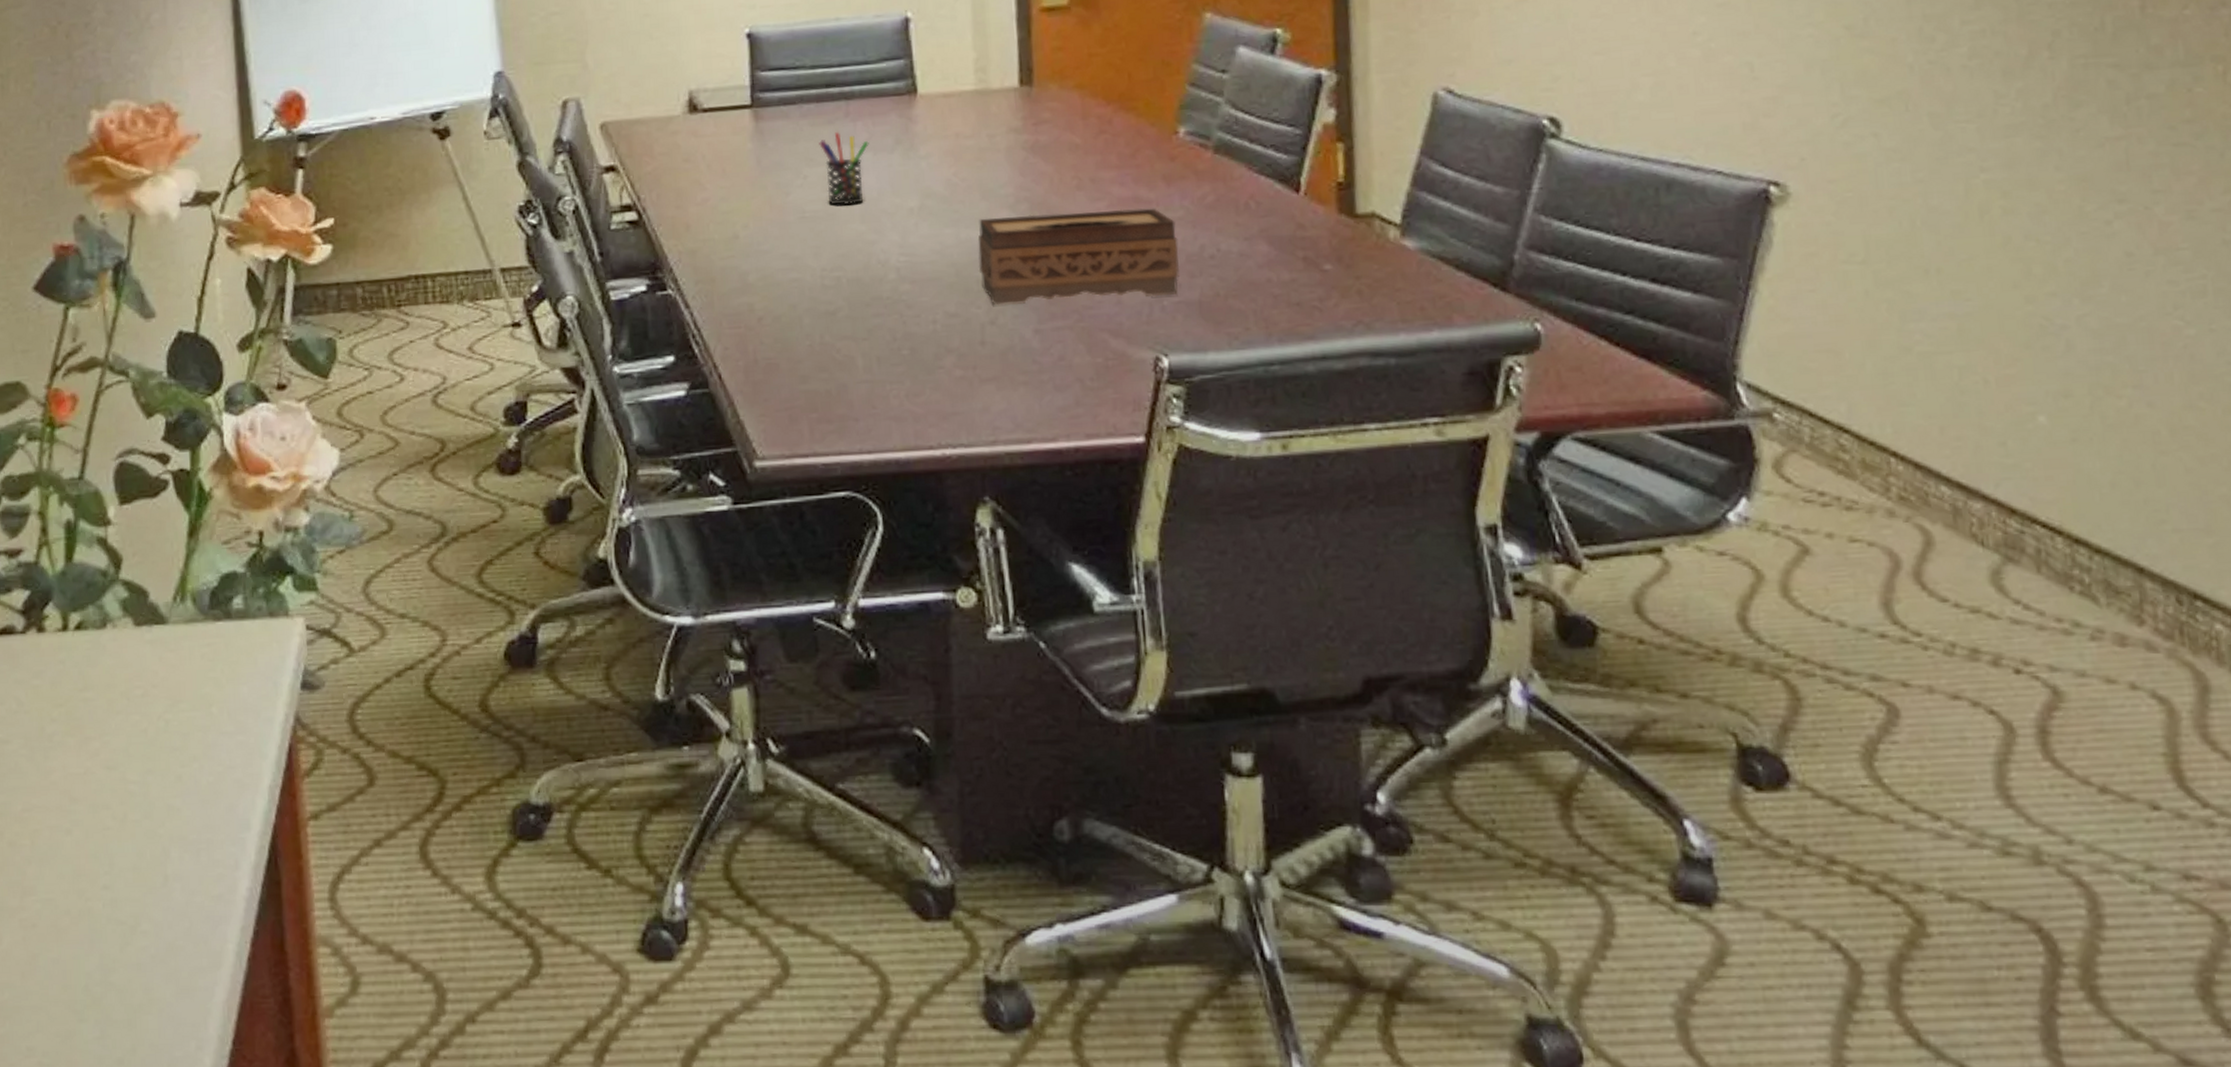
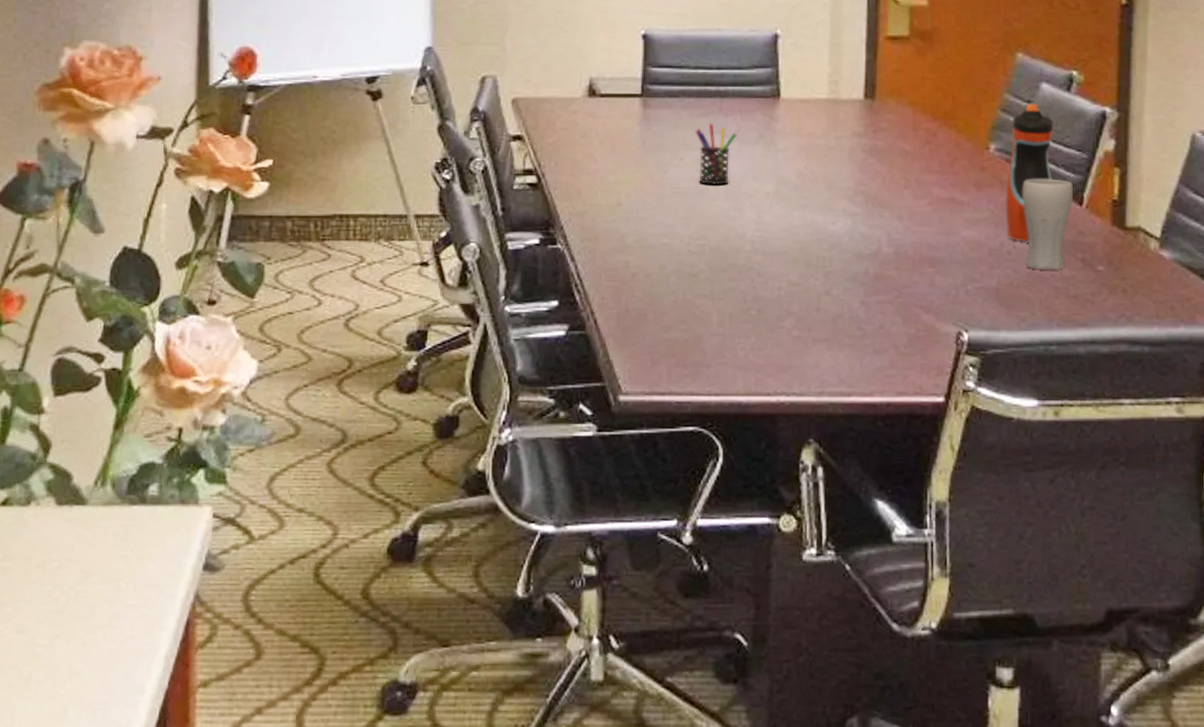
tissue box: present [977,208,1180,306] -> none [819,205,983,282]
water bottle: none [1202,73,1259,242] -> present [1005,104,1054,241]
drinking glass: none [1223,163,1287,275] -> present [1022,178,1073,271]

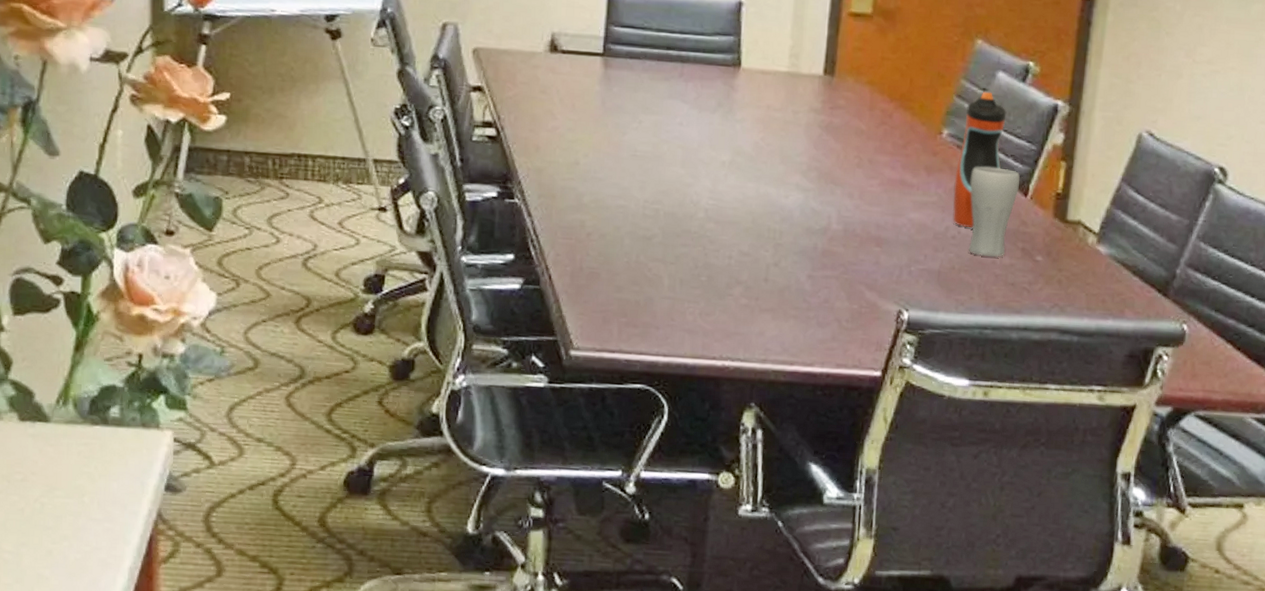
pen holder: present [695,123,737,186] -> none [655,87,696,152]

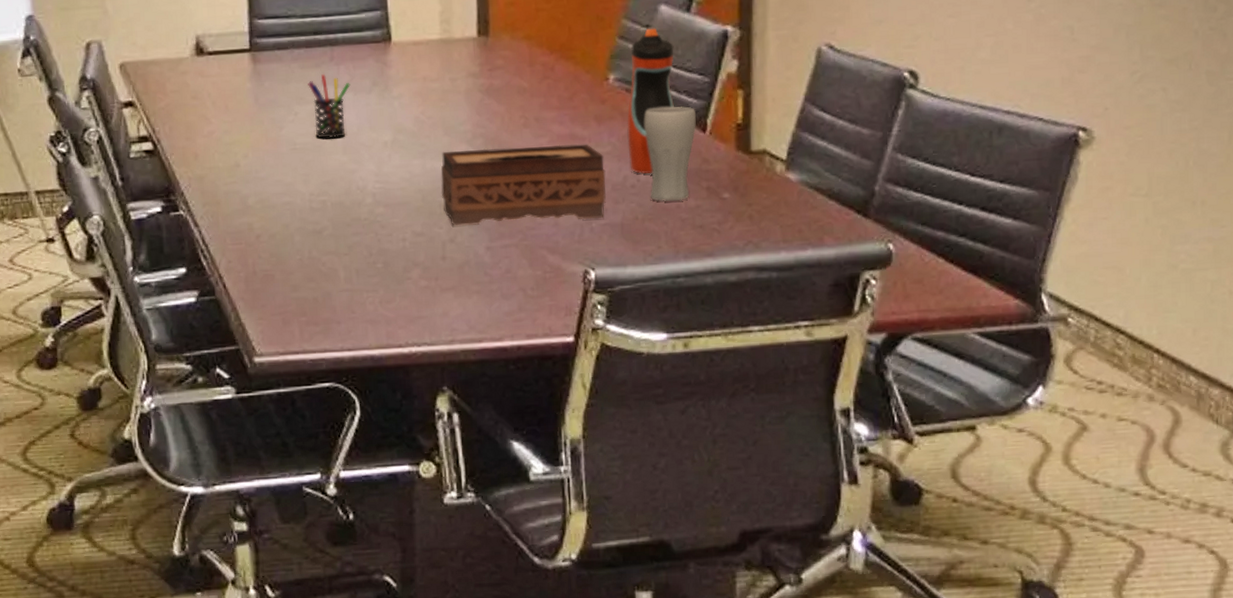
pen holder: none [655,87,696,152] -> present [308,73,350,139]
tissue box: none [770,178,930,263] -> present [440,144,607,226]

